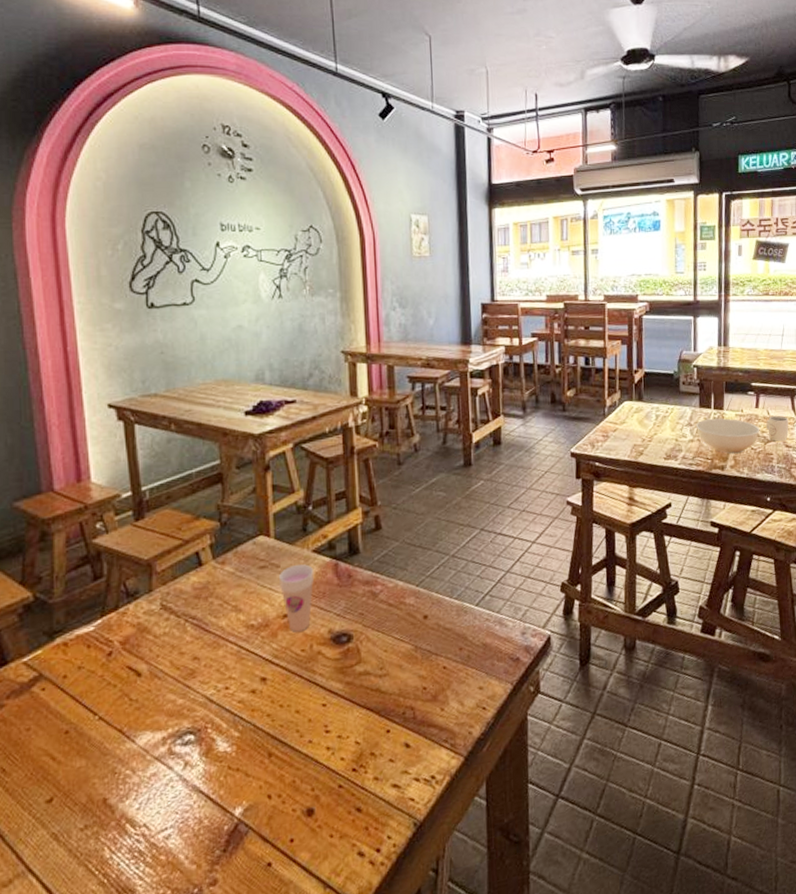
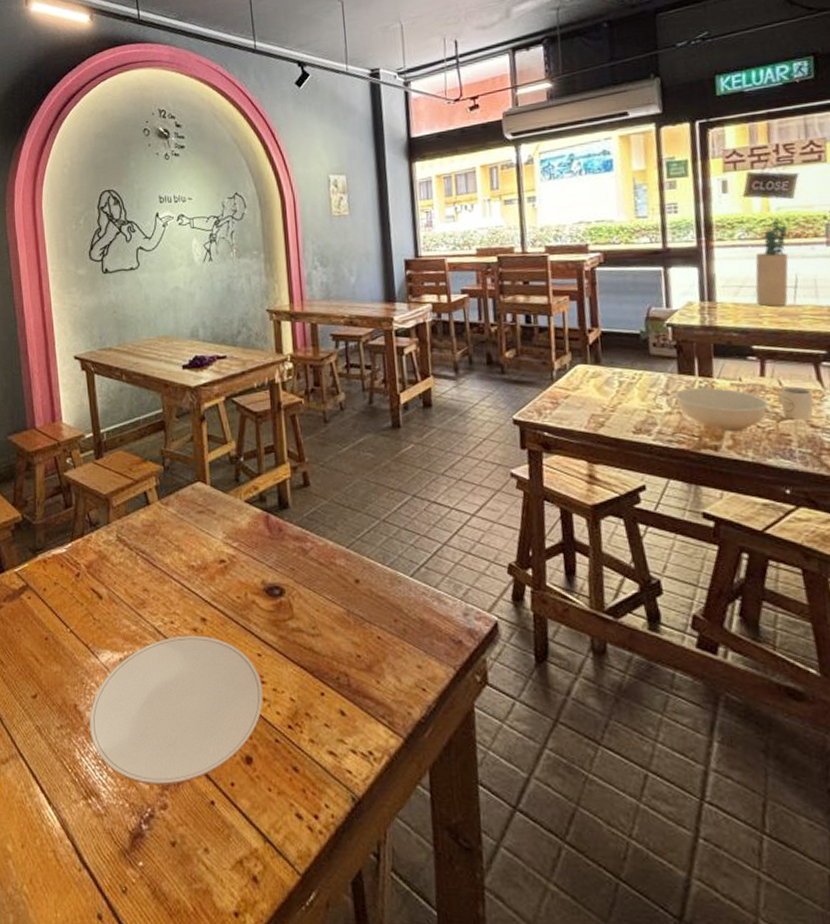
plate: none [123,696,327,866] -> present [89,635,263,785]
cup: present [278,564,314,632] -> none [214,513,247,578]
vase: none [756,278,781,351] -> present [755,217,789,307]

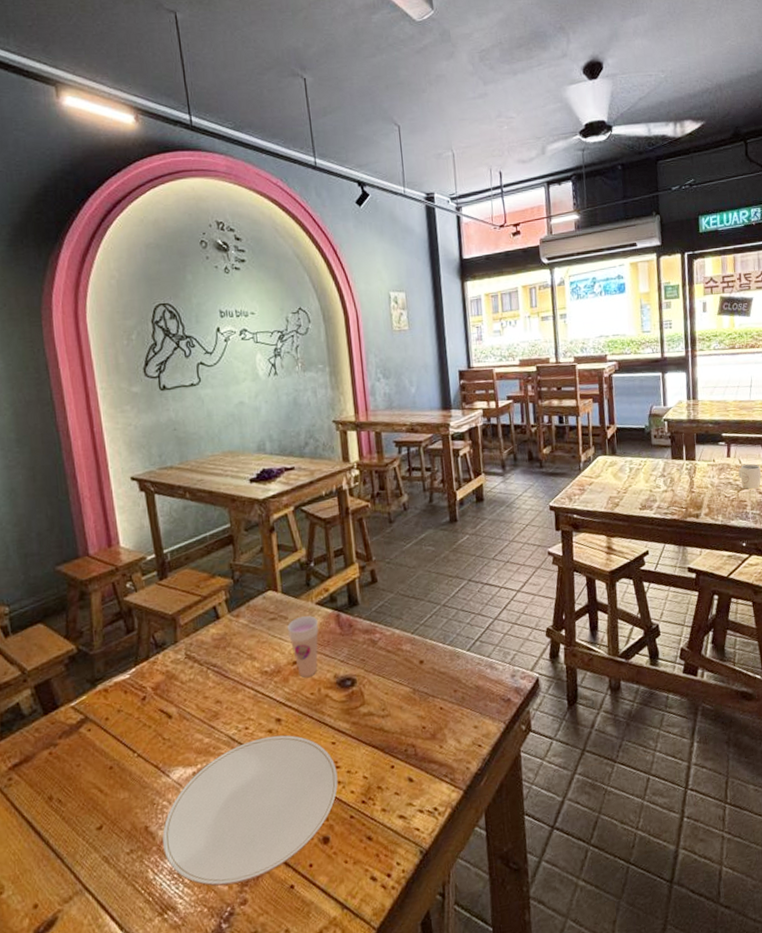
cup: none [214,513,247,578] -> present [287,616,319,678]
bowl: present [674,387,769,431] -> none [669,468,733,502]
vase: present [755,217,789,307] -> none [724,331,747,403]

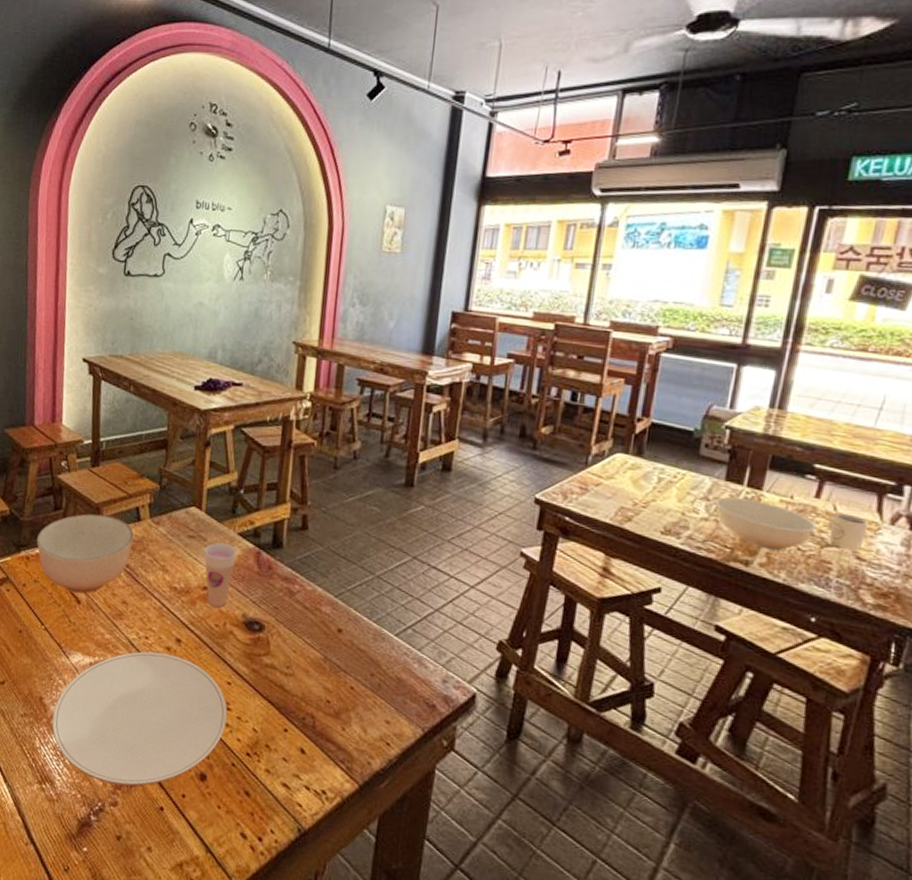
bowl: none [112,622,216,709] -> present [36,513,134,593]
bowl: none [669,468,733,502] -> present [715,497,817,550]

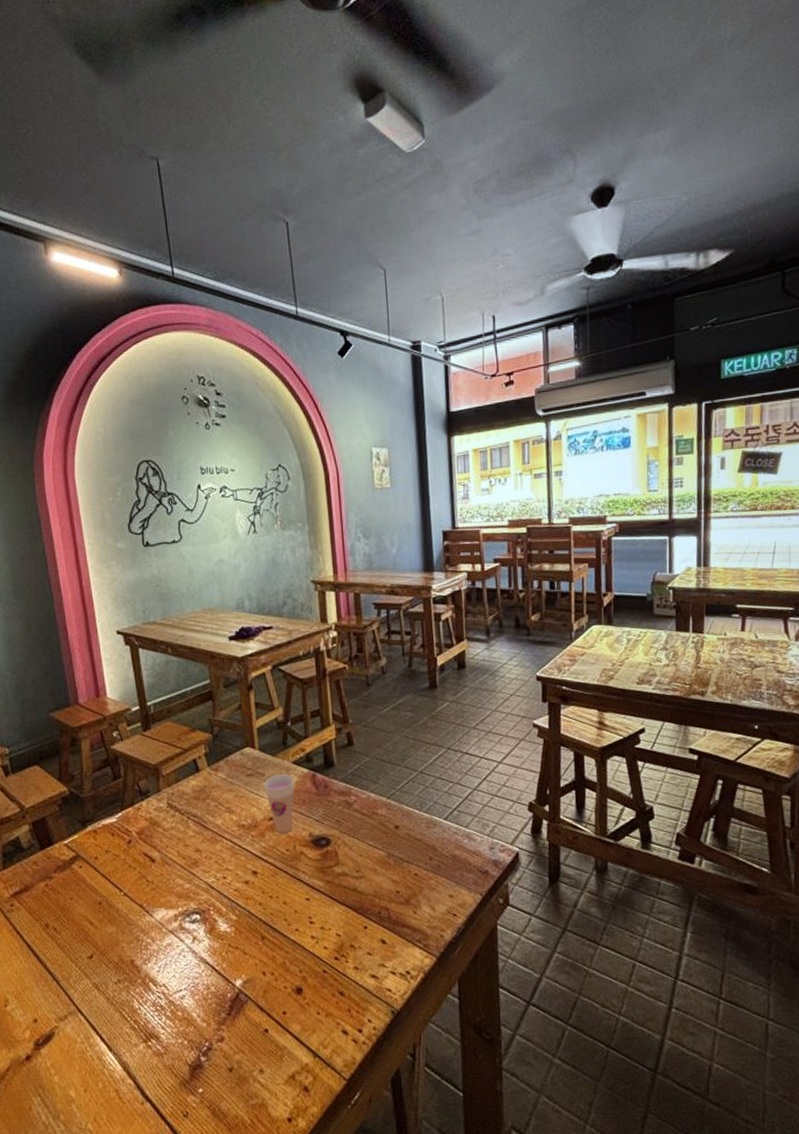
bowl: present [36,513,134,593] -> none [100,773,196,853]
plate: present [52,651,228,786] -> none [146,887,312,1022]
bowl: present [715,497,817,550] -> none [671,642,746,679]
mug: present [828,513,868,552] -> none [754,639,781,668]

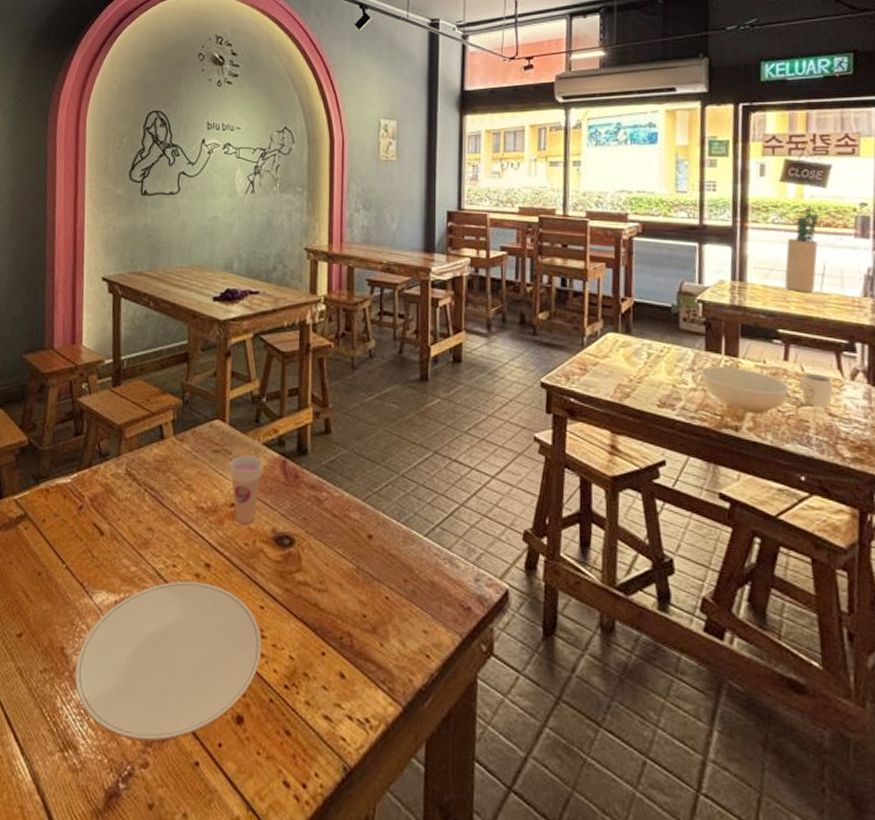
plate: none [146,887,312,1022] -> present [75,580,262,742]
bowl: none [671,642,746,679] -> present [700,365,790,413]
vase: none [742,491,772,571] -> present [784,204,820,293]
mug: none [754,639,781,668] -> present [799,374,833,409]

